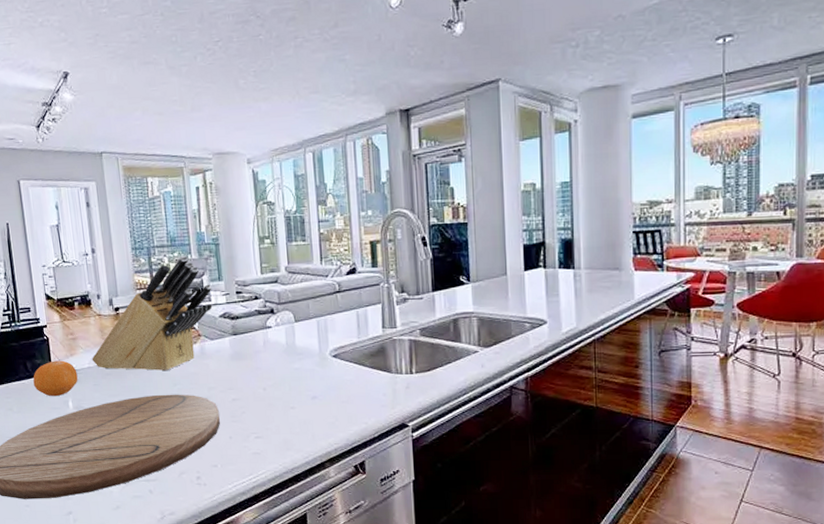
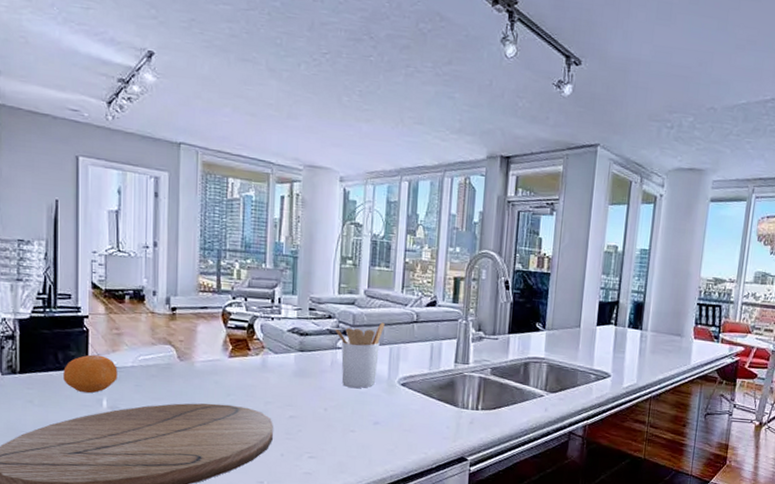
knife block: present [91,255,213,372] -> none [137,263,284,380]
utensil holder: none [263,296,309,366] -> present [335,322,385,389]

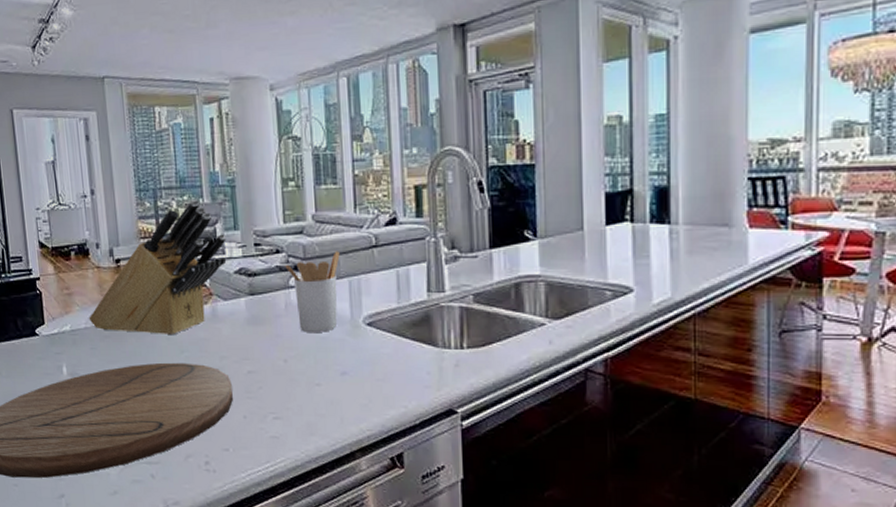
fruit: present [63,354,118,394] -> none [24,319,73,361]
knife block: none [137,263,284,380] -> present [89,199,227,336]

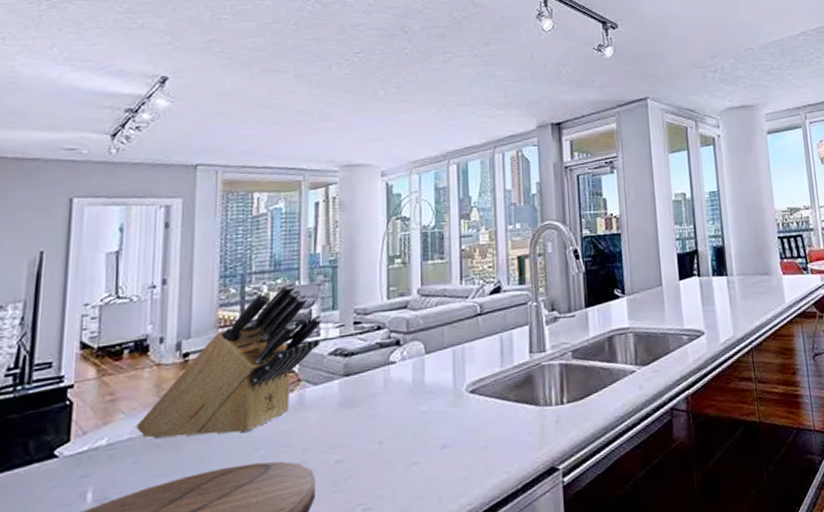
utensil holder: present [285,251,340,334] -> none [386,322,444,410]

